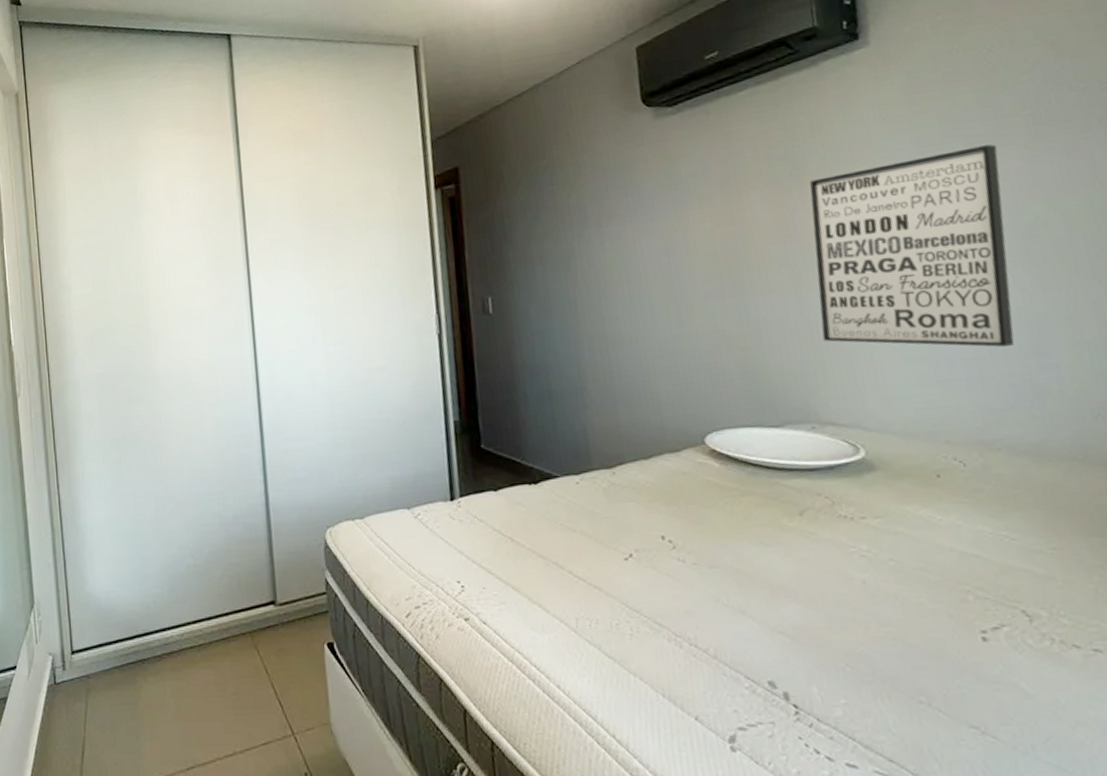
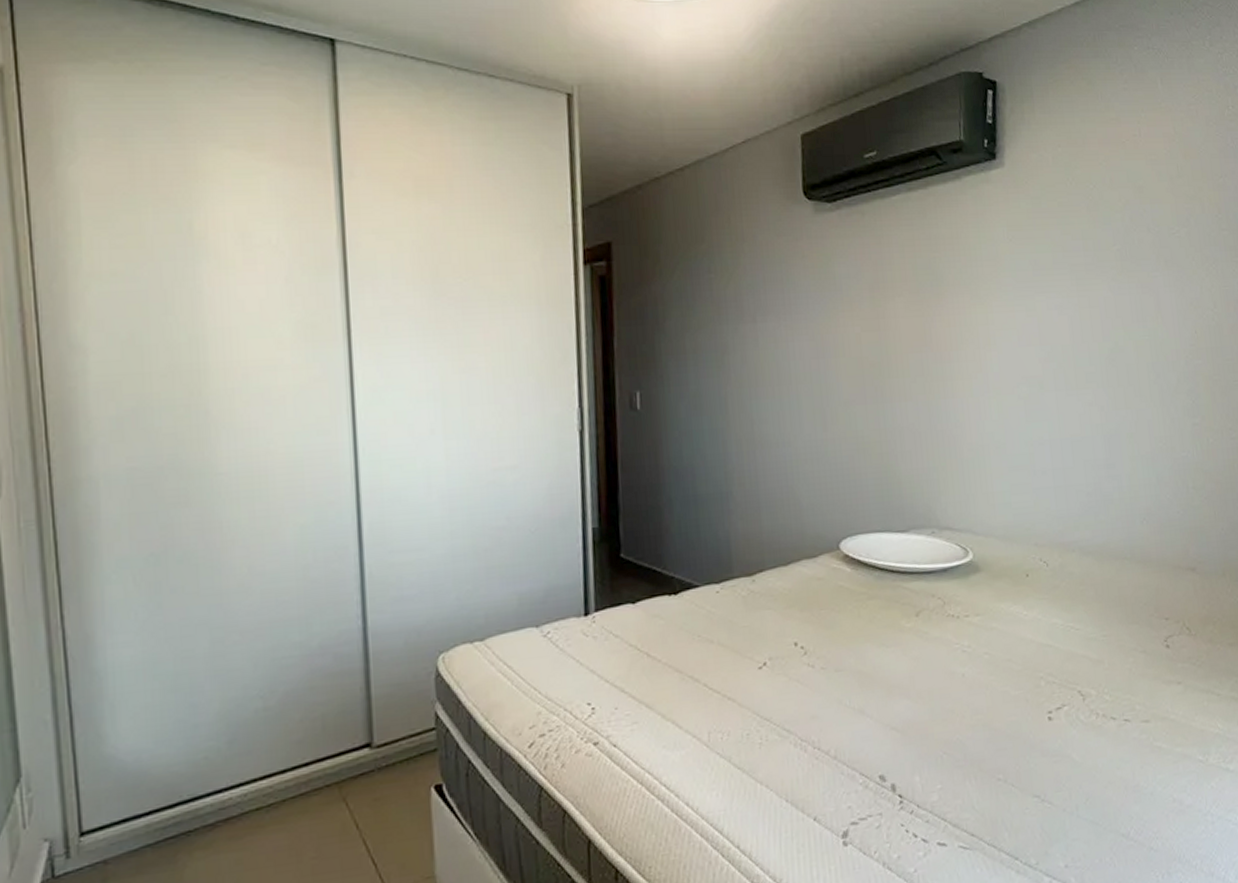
wall art: present [809,144,1015,347] -> none [946,274,1093,459]

